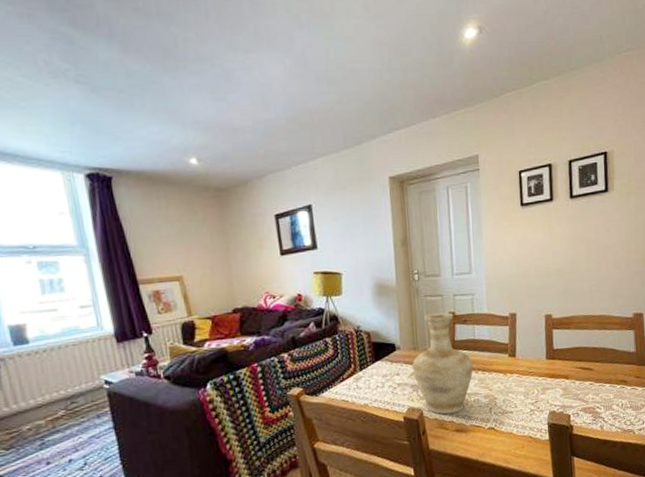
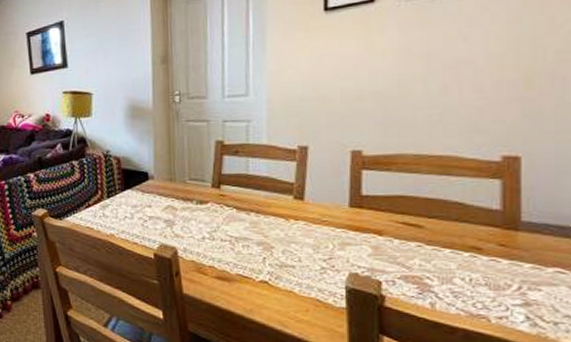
vase: present [412,312,473,414] -> none [167,141,244,258]

